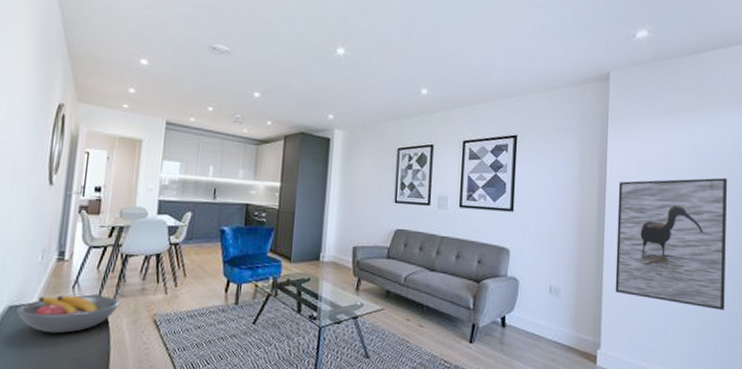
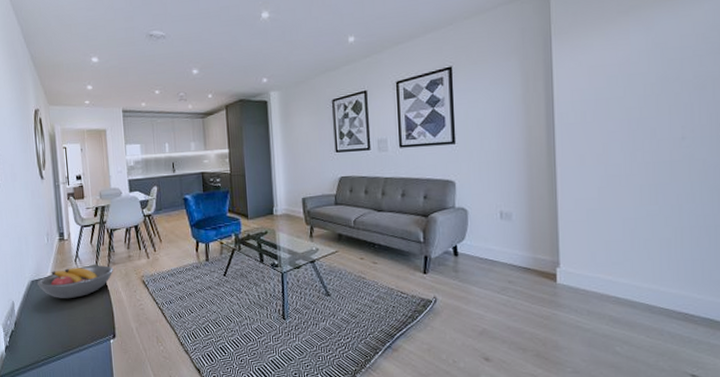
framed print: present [615,178,727,310] -> none [568,73,700,215]

